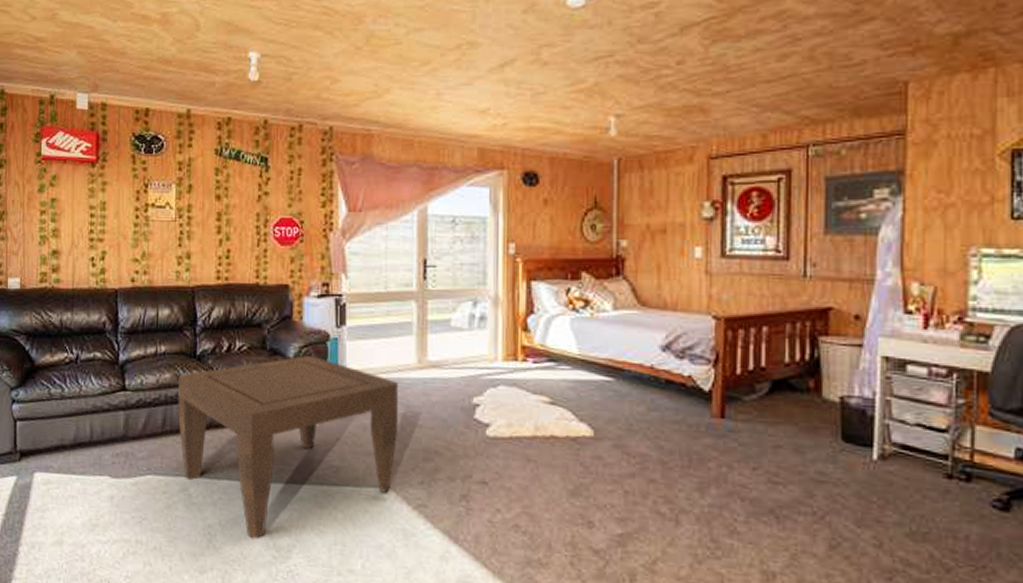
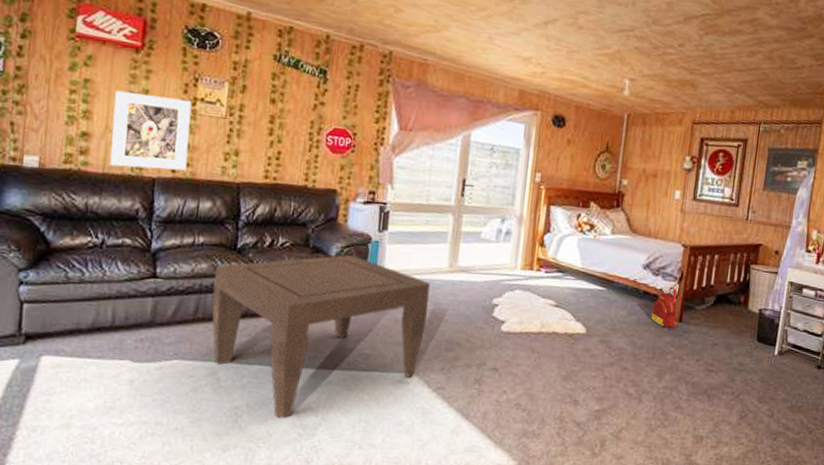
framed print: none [77,205,145,281] -> present [110,90,192,171]
backpack: none [679,373,717,427] -> present [650,287,678,328]

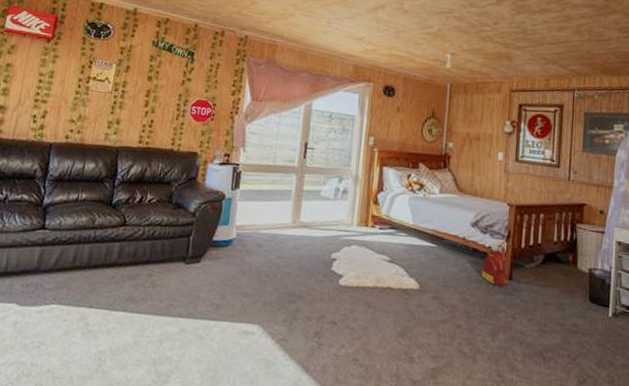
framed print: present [110,90,192,171] -> none [18,72,86,137]
coffee table: present [211,255,430,419] -> none [85,210,275,365]

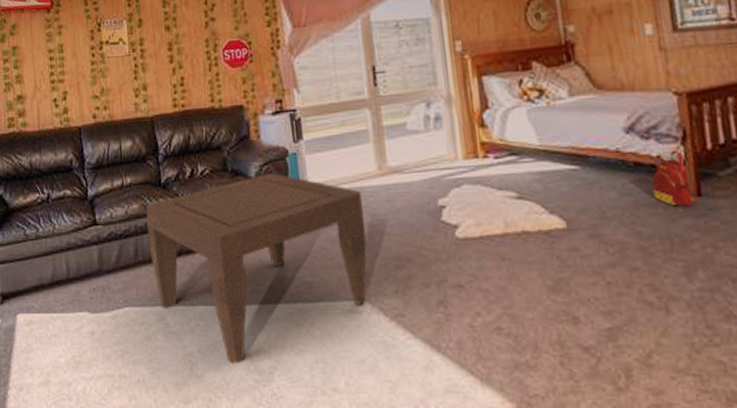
coffee table: none [85,210,275,365] -> present [146,172,367,364]

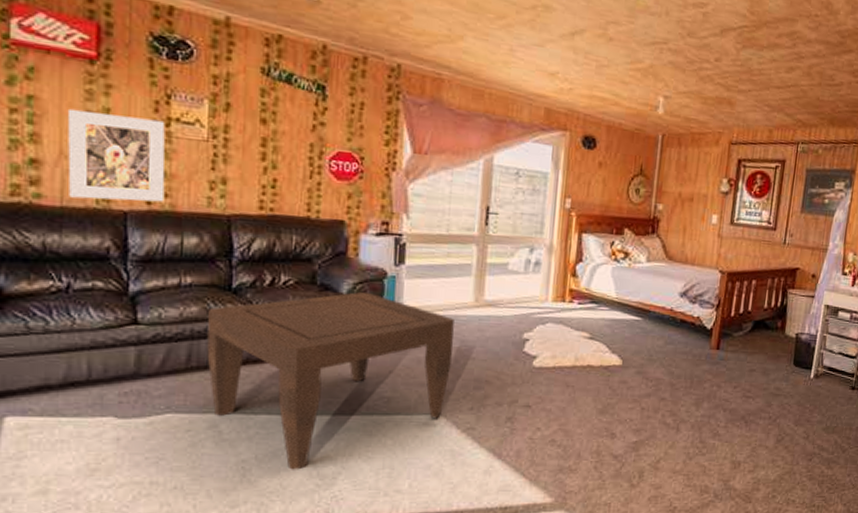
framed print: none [38,45,105,122] -> present [68,108,165,202]
backpack: present [652,151,695,207] -> none [688,315,715,356]

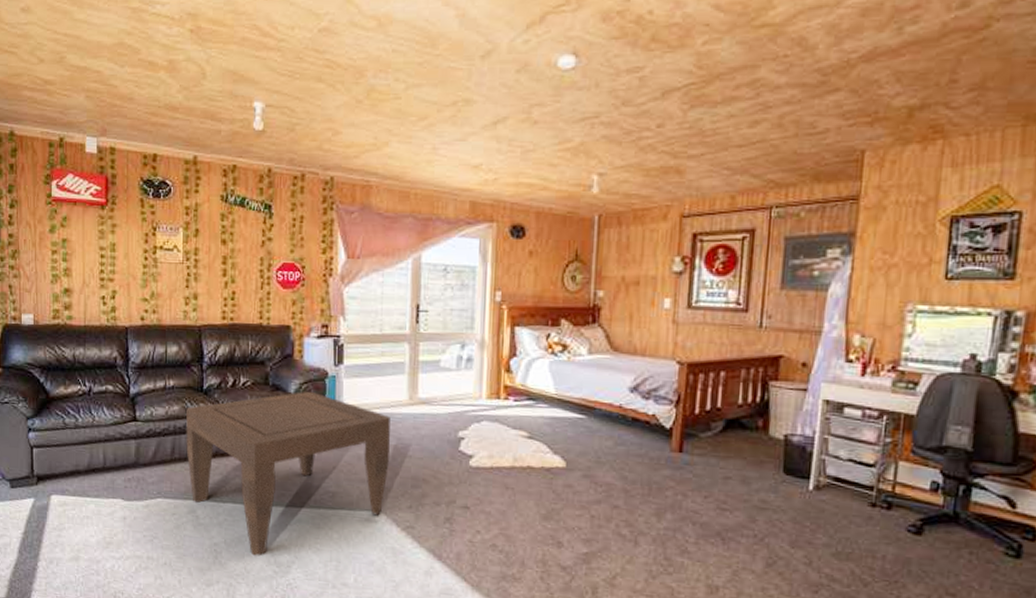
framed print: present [68,108,165,202] -> none [88,246,153,318]

